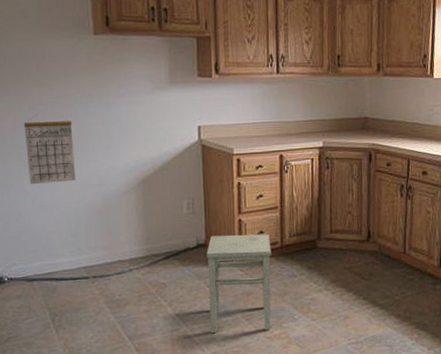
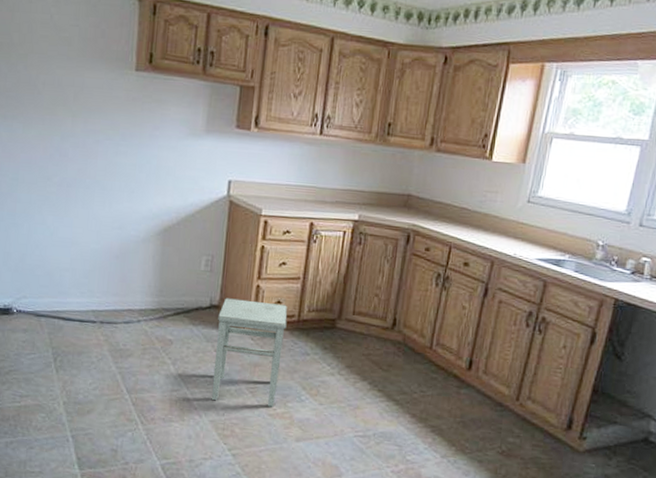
calendar: present [23,113,76,184] -> none [51,145,102,220]

